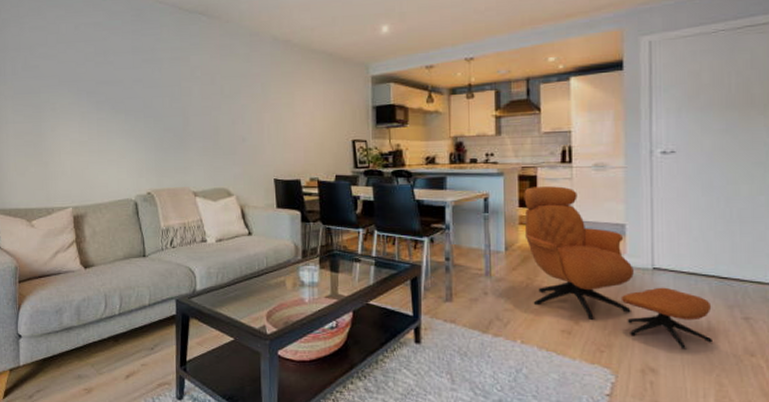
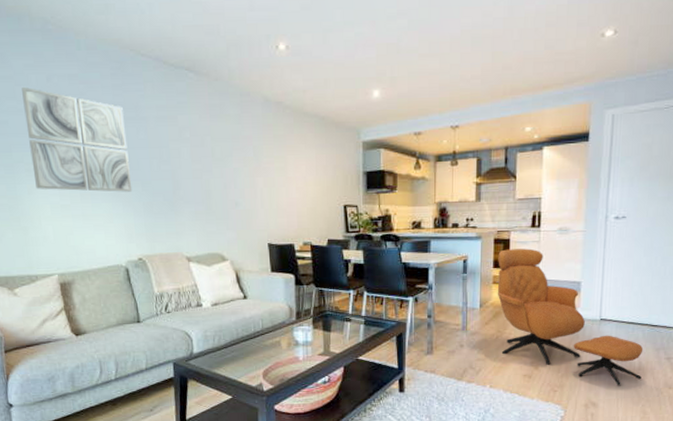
wall art: none [53,35,145,129] -> present [22,87,133,192]

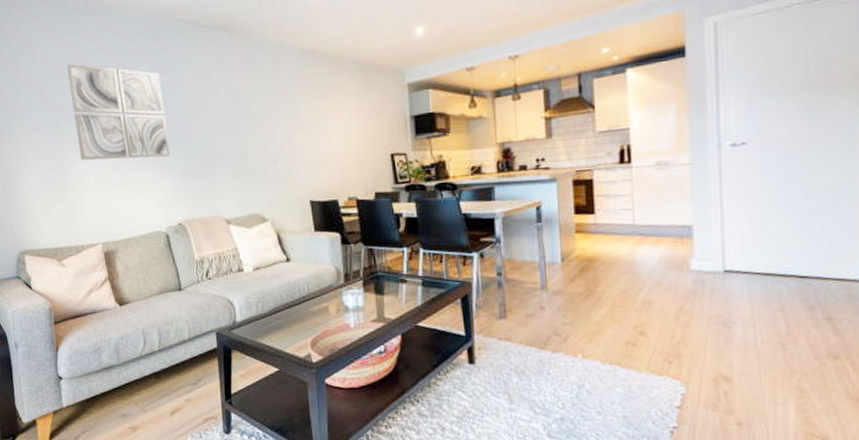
armchair: present [497,248,644,386] -> none [579,189,792,356]

